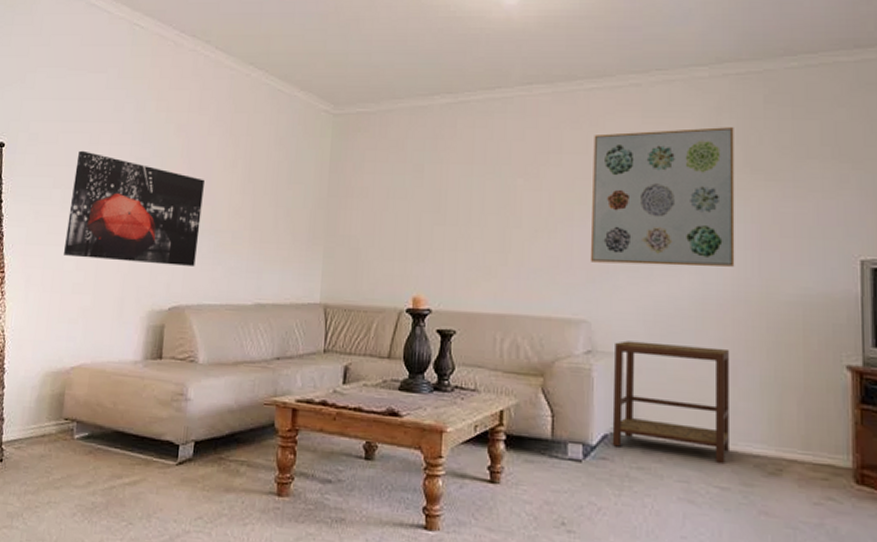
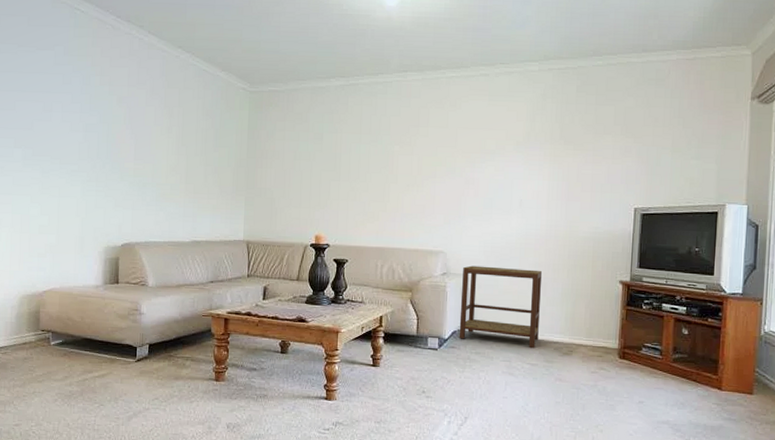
wall art: present [64,150,204,266] -> none [29,116,145,212]
wall art: present [590,127,735,267] -> none [447,109,554,212]

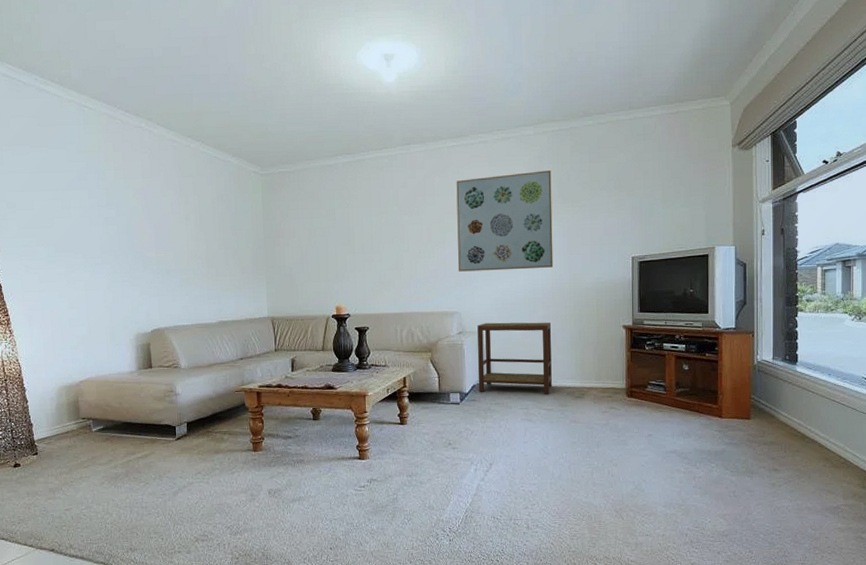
wall art: none [447,109,554,212] -> present [456,170,554,272]

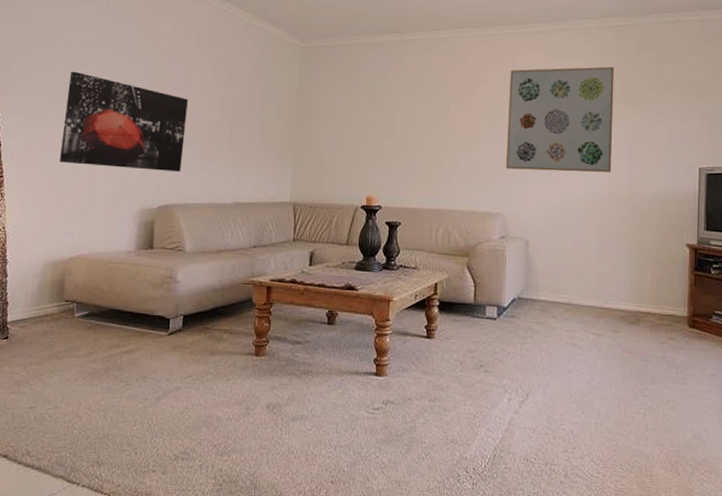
wall art: none [53,214,167,299] -> present [60,71,188,172]
side table: present [477,322,552,395] -> none [519,228,606,318]

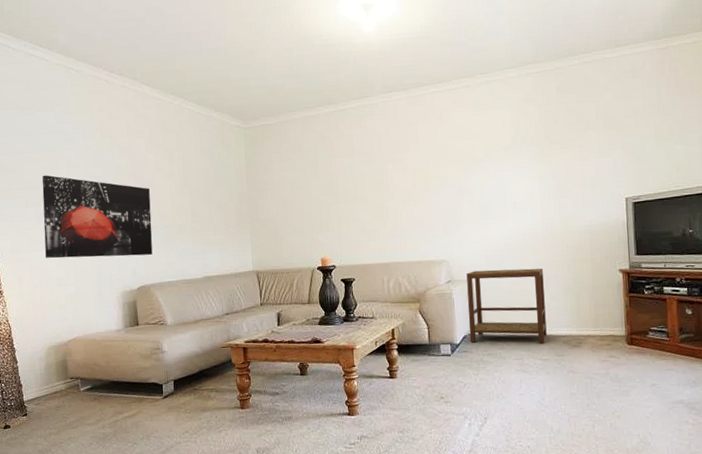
wall art: present [505,66,614,172] -> none [439,112,544,219]
side table: none [519,228,606,318] -> present [466,268,547,345]

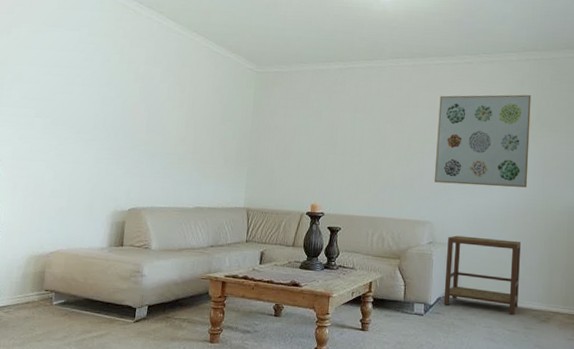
wall art: present [42,175,153,259] -> none [44,89,157,179]
wall art: none [439,112,544,219] -> present [434,94,531,188]

